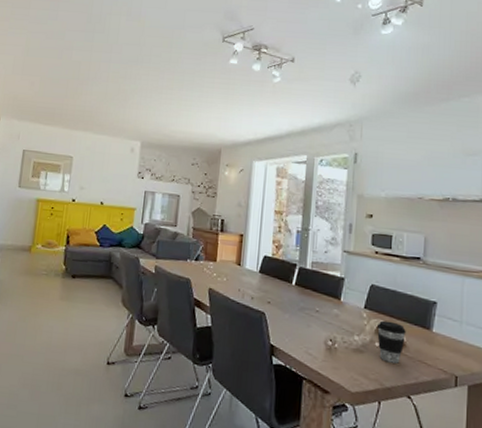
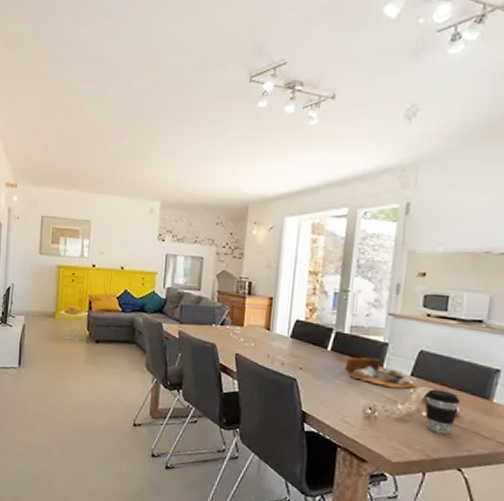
soup bowl: none [307,290,370,322] -> present [344,356,417,390]

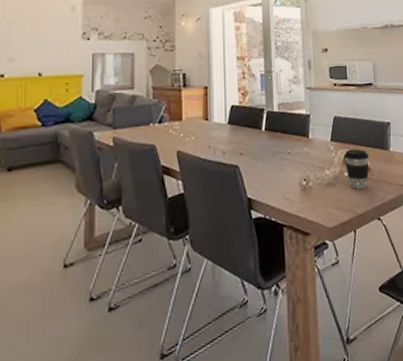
soup bowl: present [344,356,417,390] -> none [278,131,337,156]

